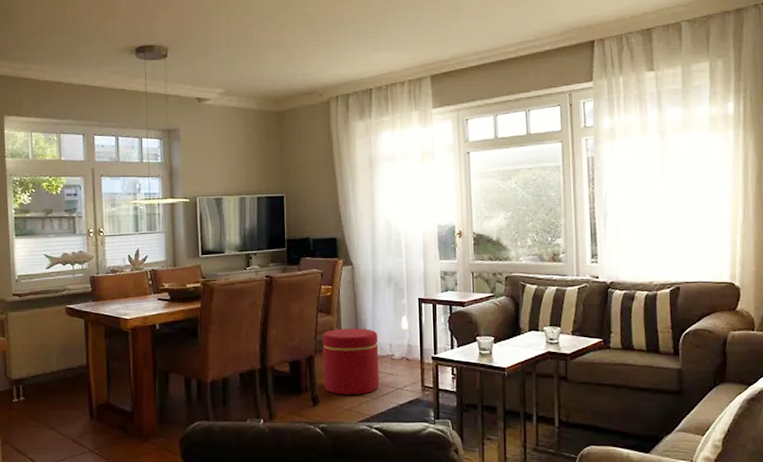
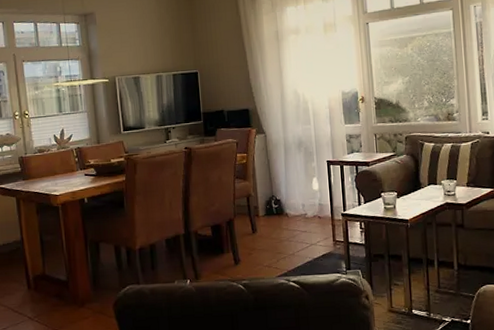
ottoman: present [321,328,380,395] -> none [239,191,295,253]

